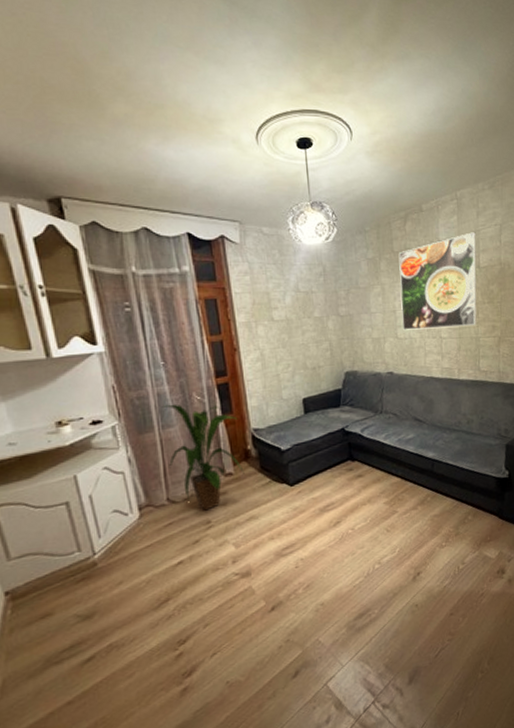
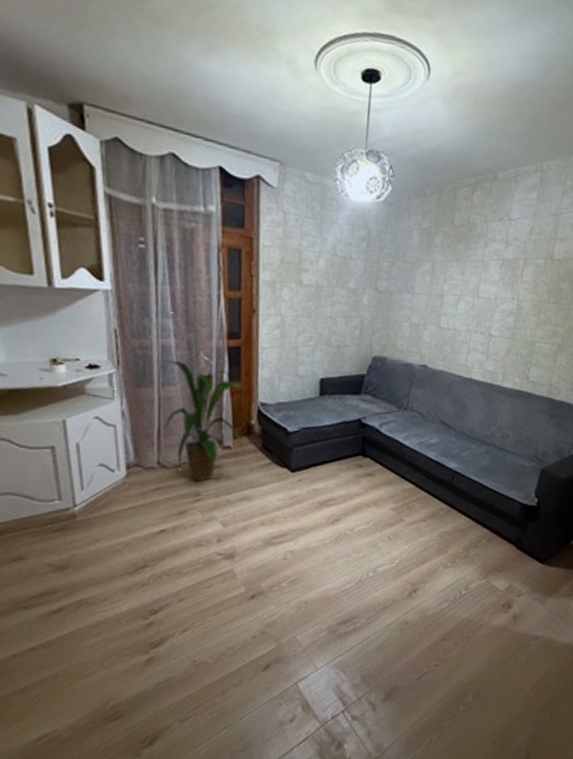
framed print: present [398,232,477,330] -> none [448,214,556,328]

